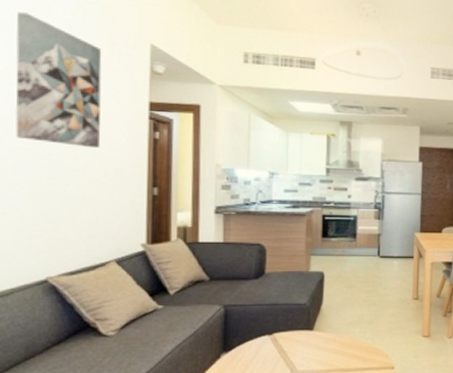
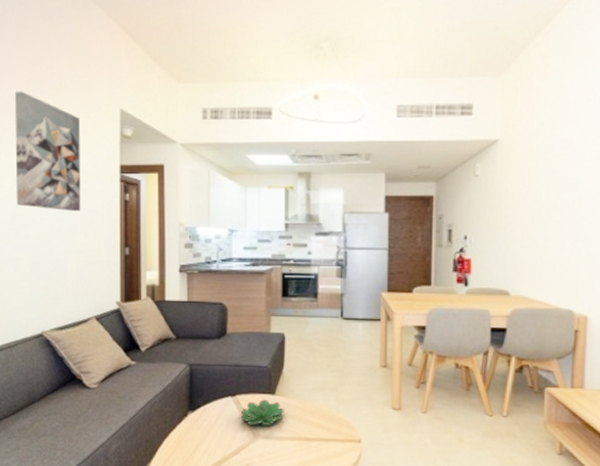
succulent plant: none [277,336,322,362] -> present [240,399,284,426]

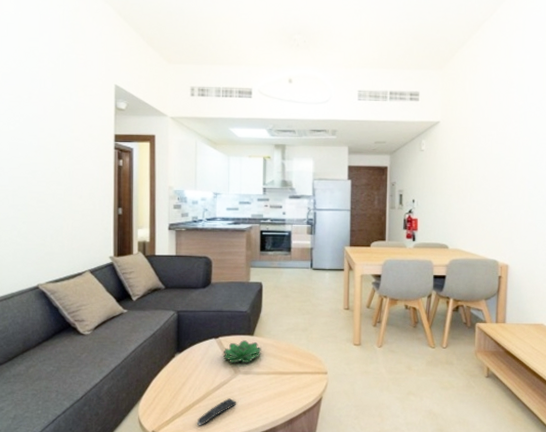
wall art: present [15,91,81,212] -> none [13,64,77,176]

